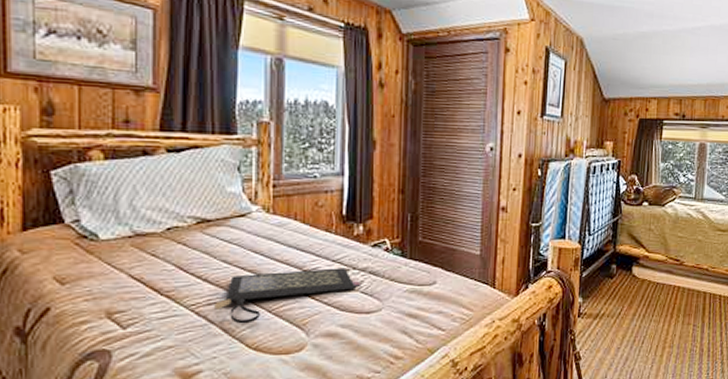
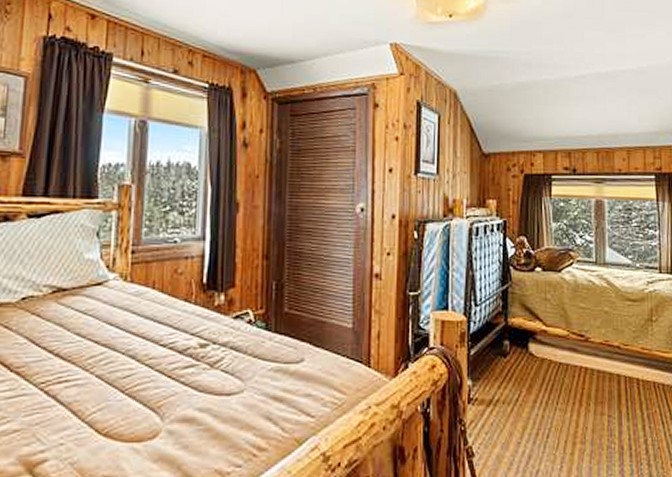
clutch bag: present [215,268,362,324] -> none [65,342,222,406]

